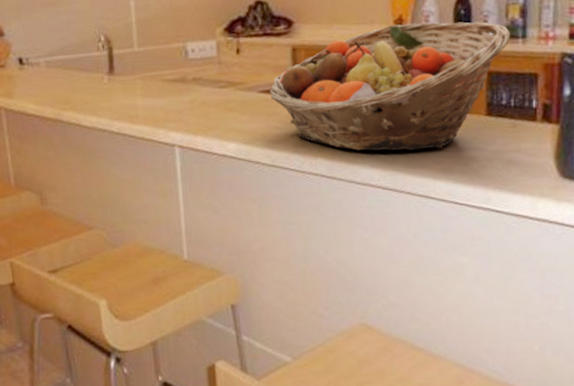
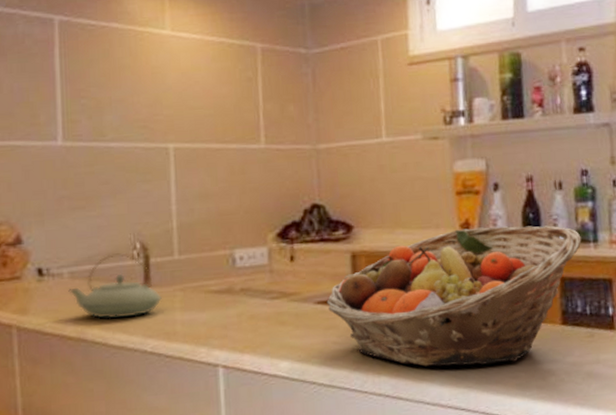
teapot: none [45,45,125,103] -> present [68,252,162,319]

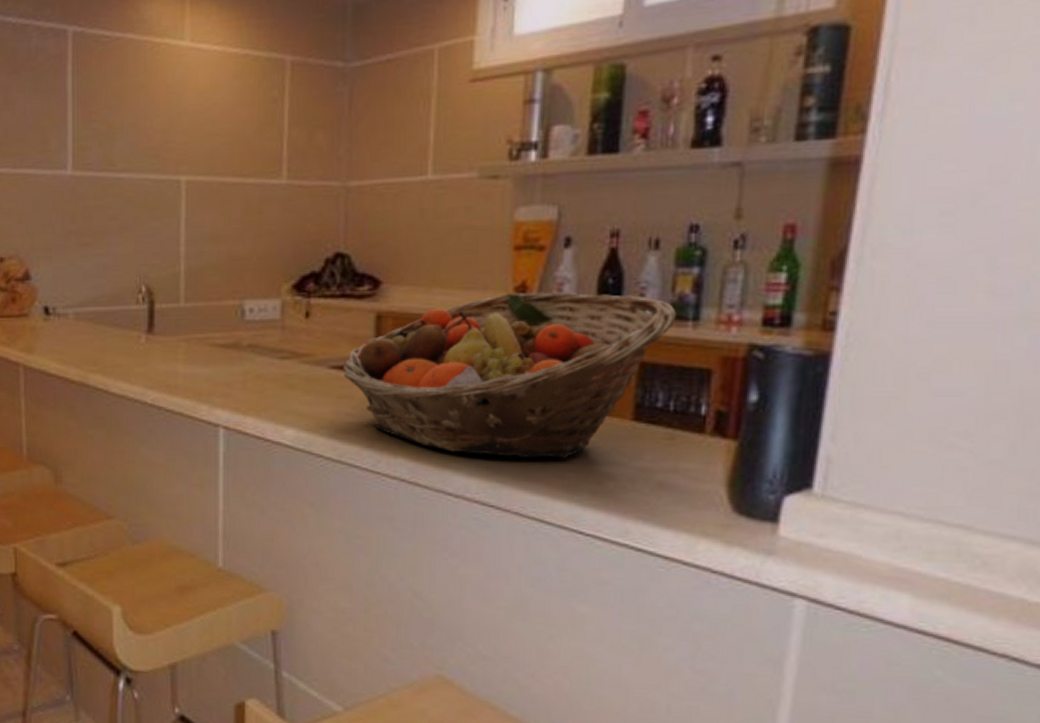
teapot: present [68,252,162,319] -> none [73,296,165,366]

